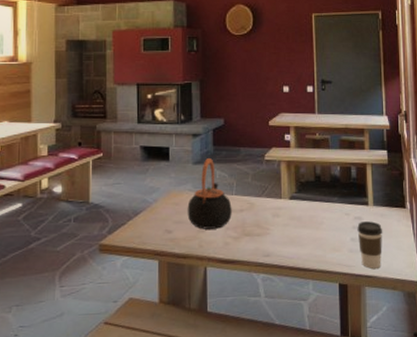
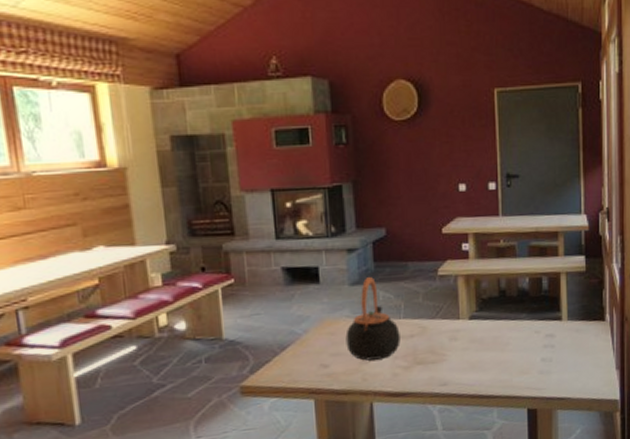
coffee cup: present [357,221,383,269] -> none [549,338,579,390]

